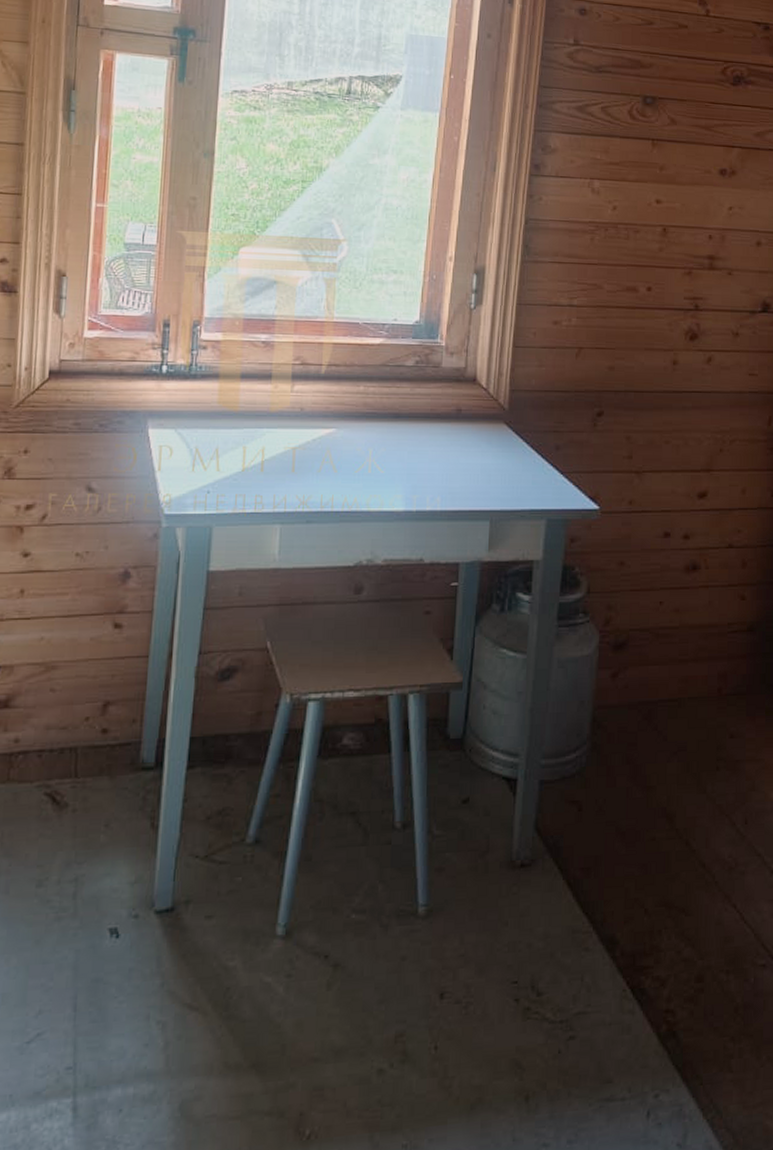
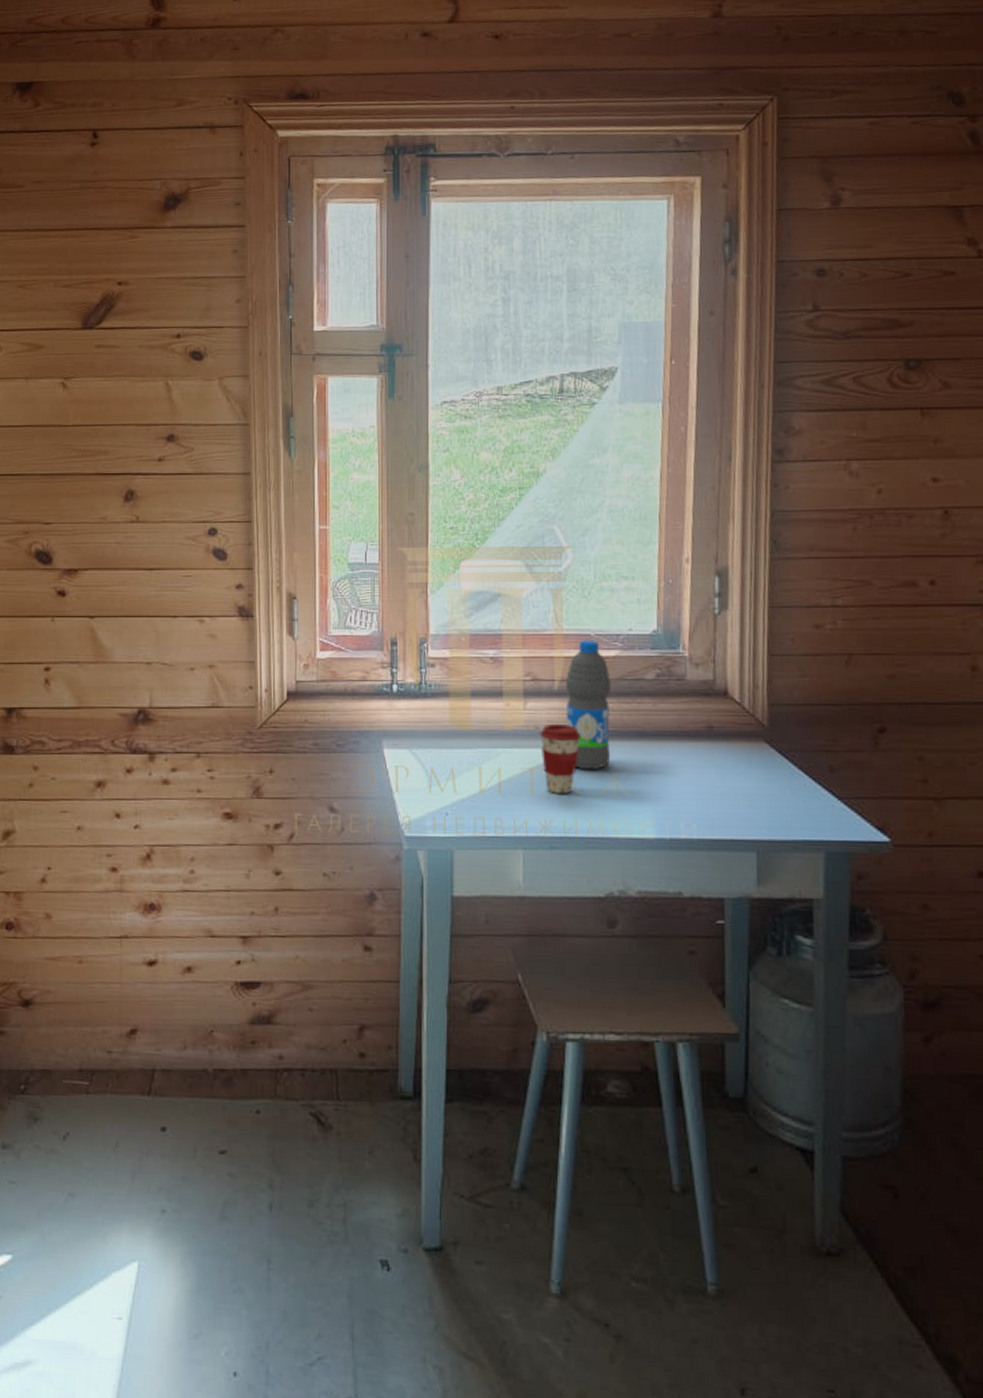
coffee cup: none [304,405,343,471] -> present [540,723,581,794]
water bottle: none [330,327,375,448] -> present [565,640,612,769]

